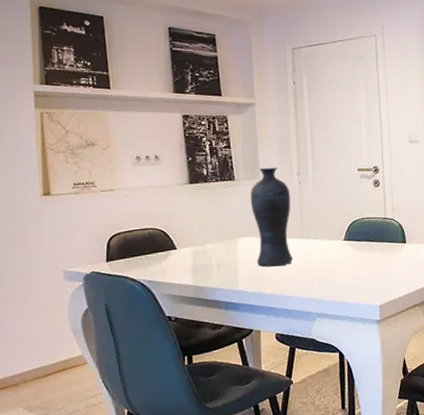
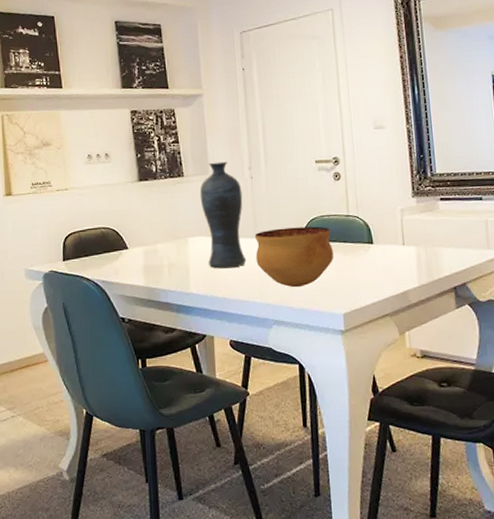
bowl: none [301,227,373,283] -> present [254,226,334,288]

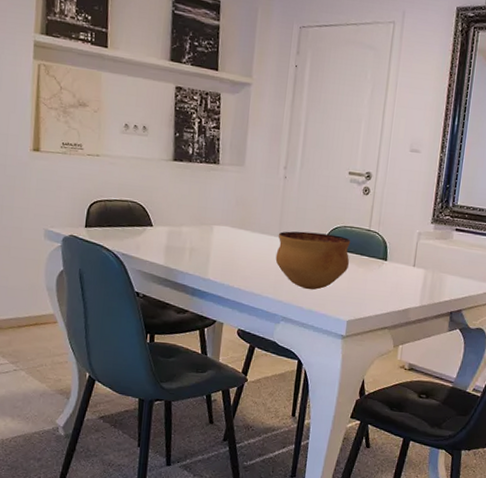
vase: present [199,161,247,269] -> none [229,155,274,262]

